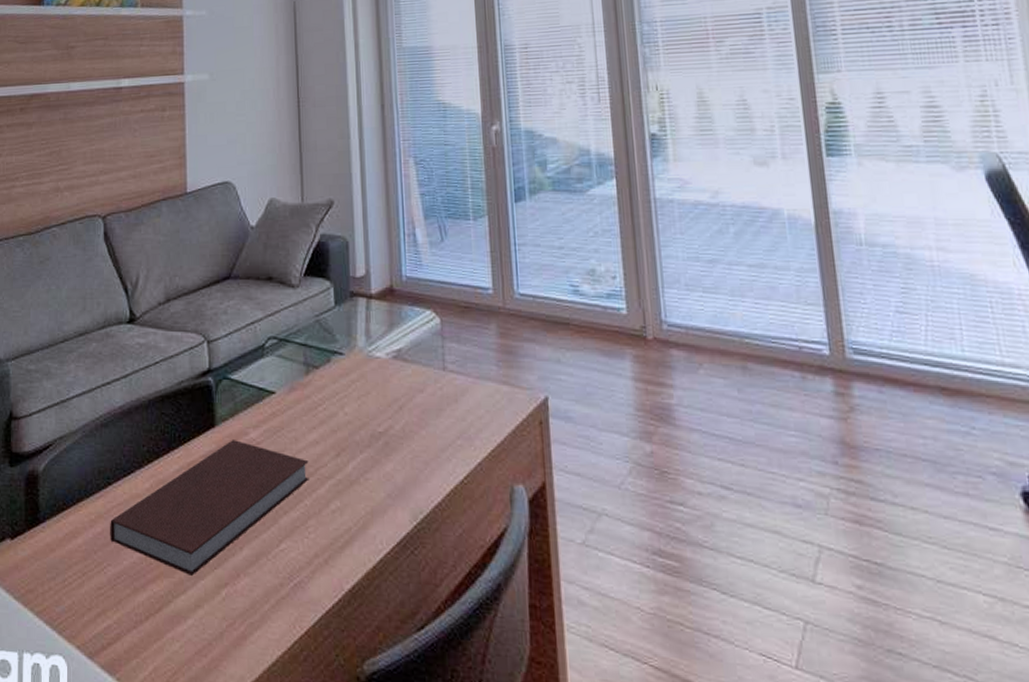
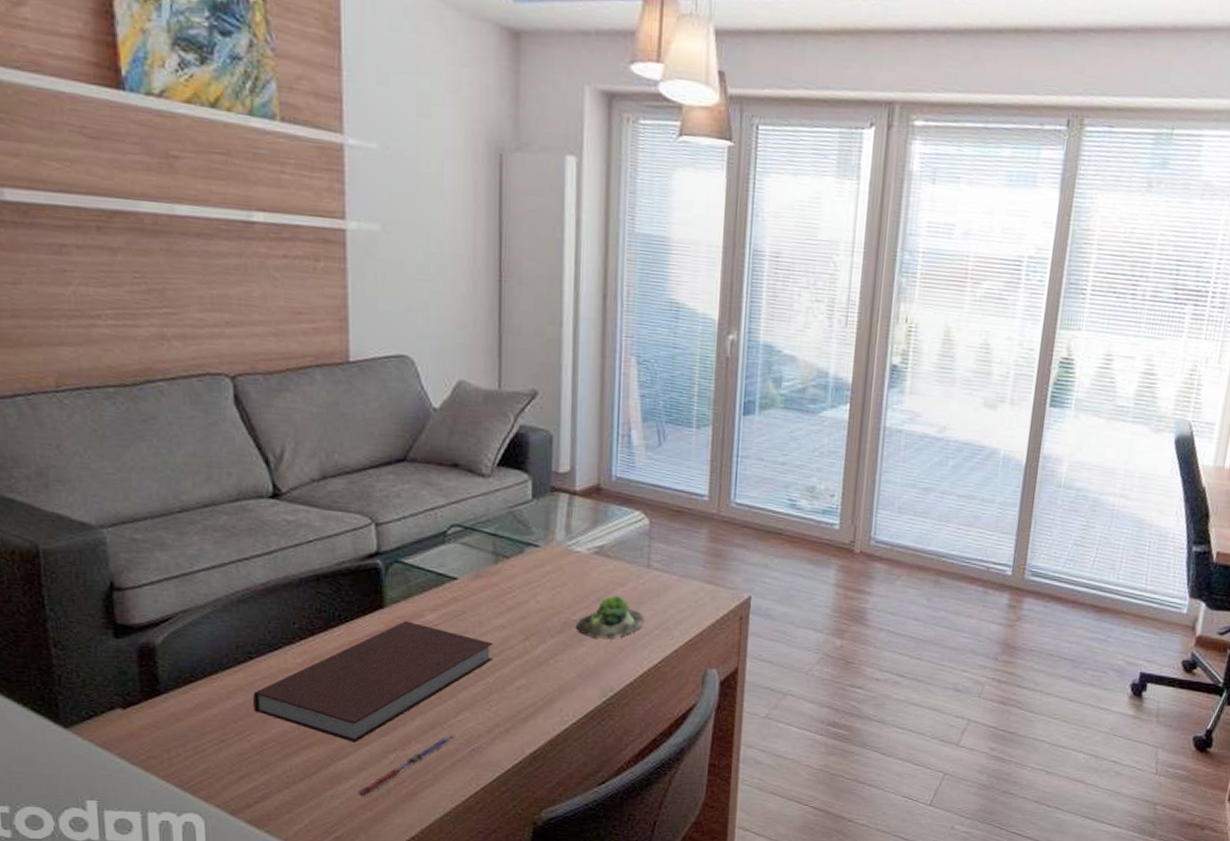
pen: none [193,566,277,641] -> present [356,734,453,797]
succulent plant: none [381,402,445,452] -> present [575,595,644,639]

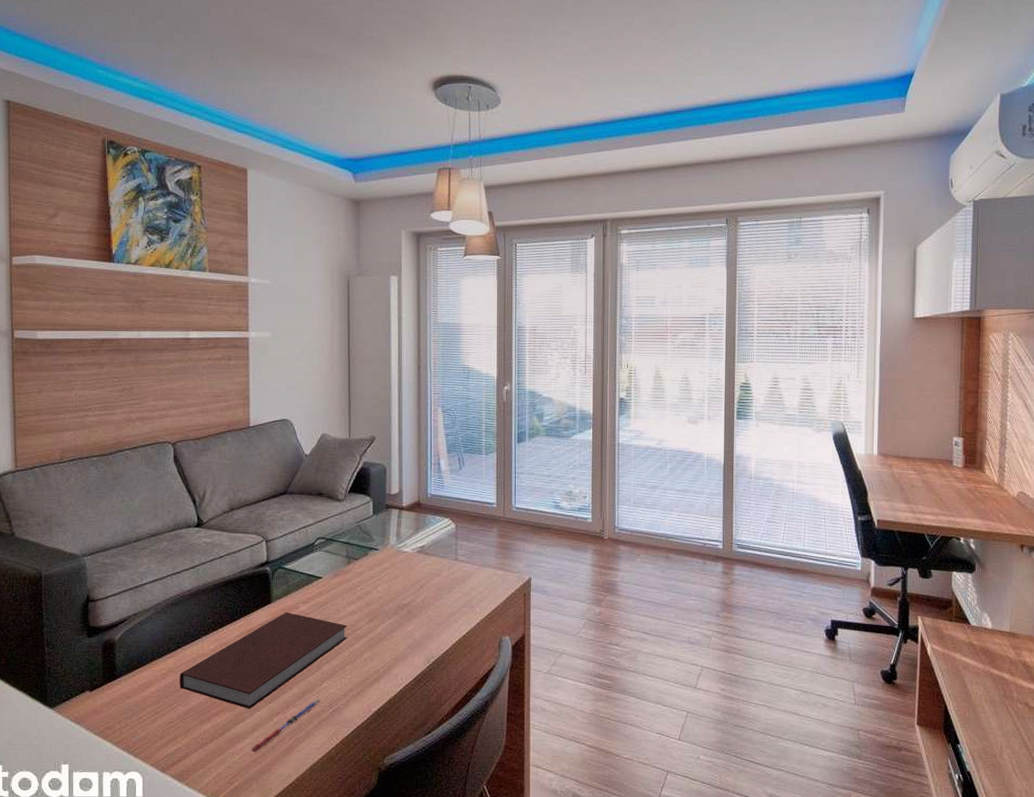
succulent plant: present [575,595,644,639] -> none [405,583,454,617]

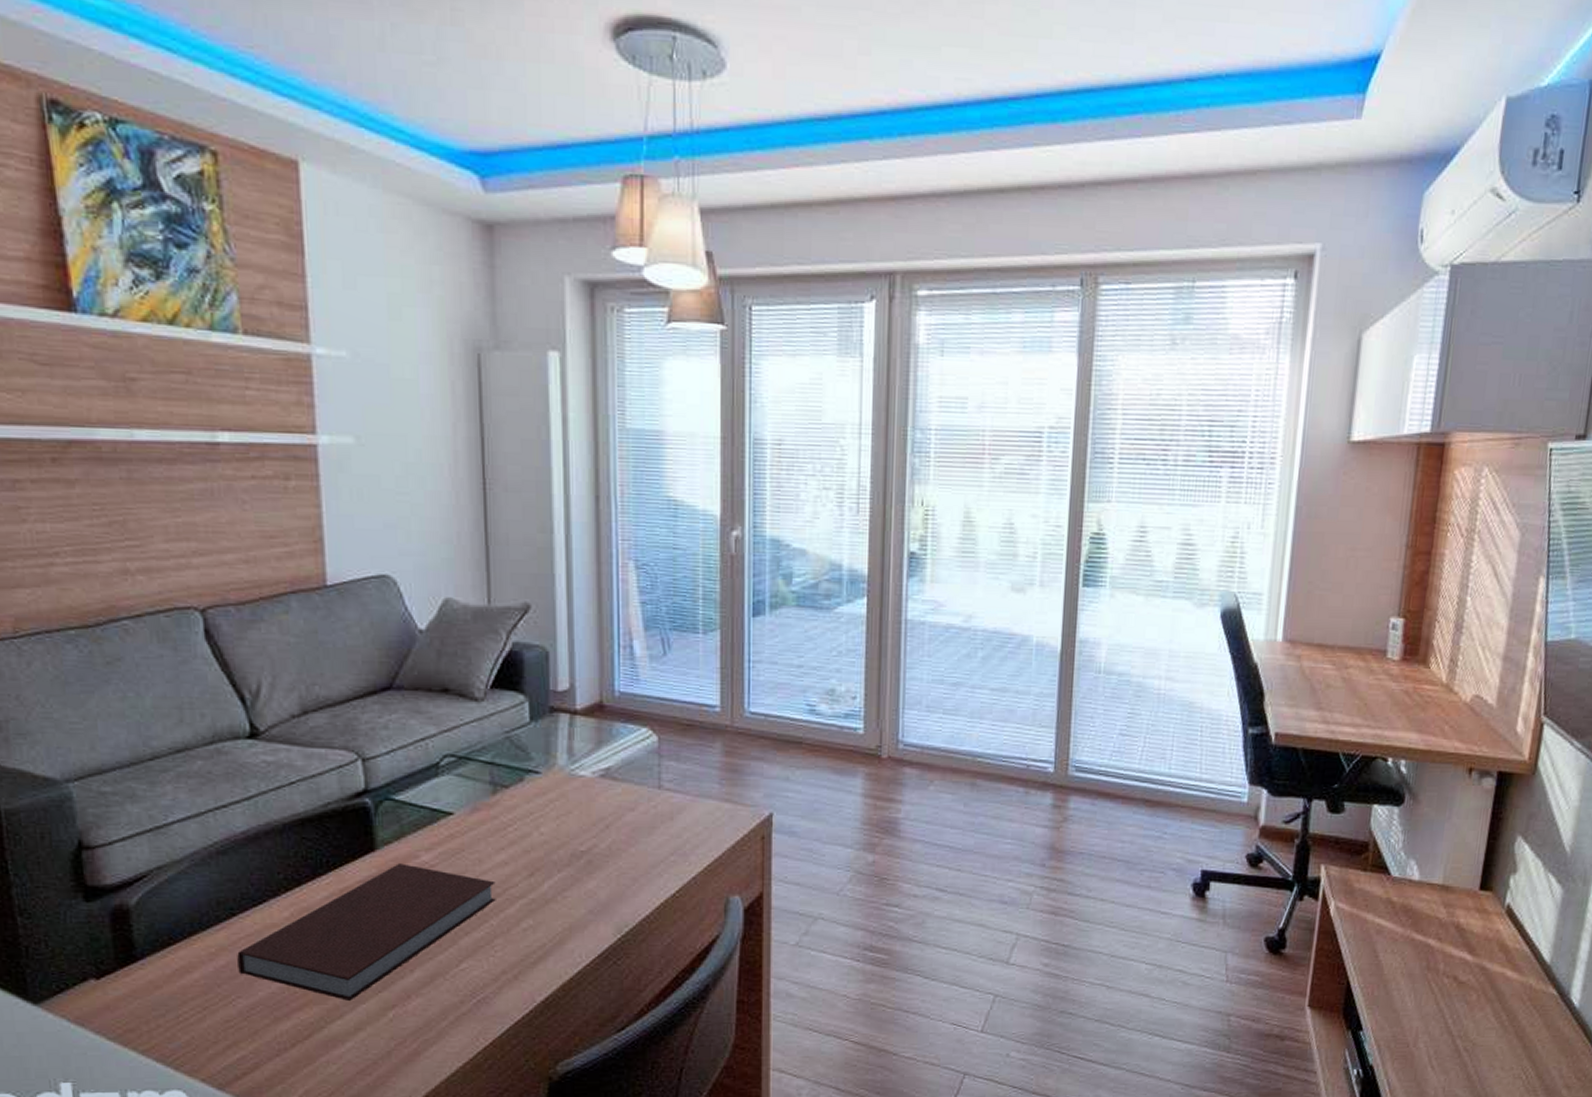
pen: present [250,699,320,753] -> none [354,985,457,1061]

